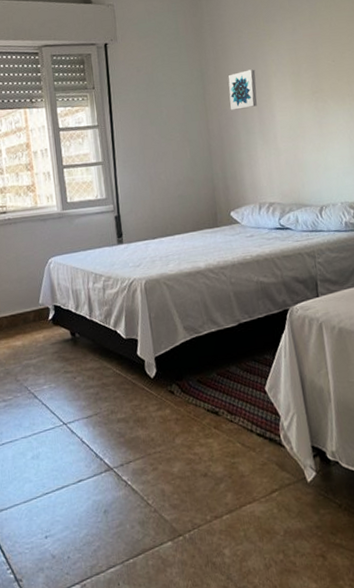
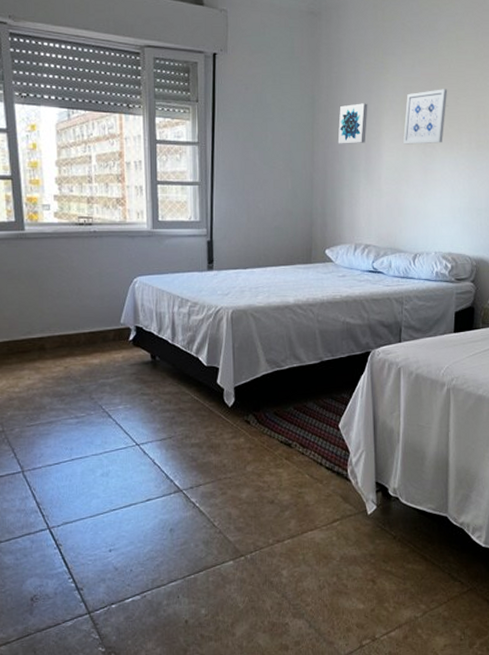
wall art: none [292,46,334,103] -> present [403,89,448,144]

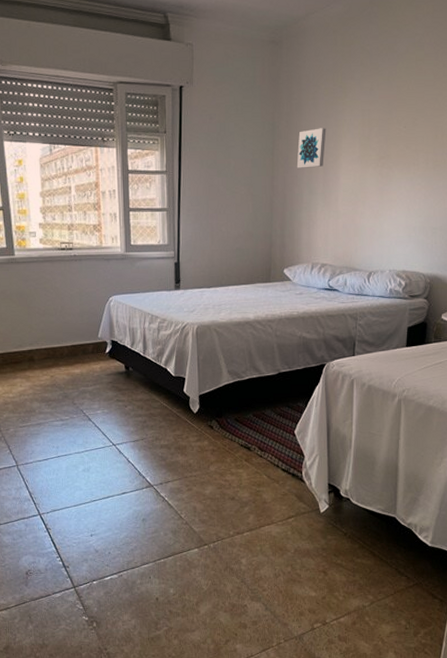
wall art: present [403,89,448,144] -> none [361,110,406,167]

